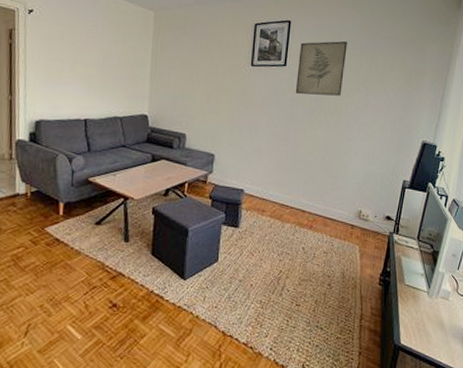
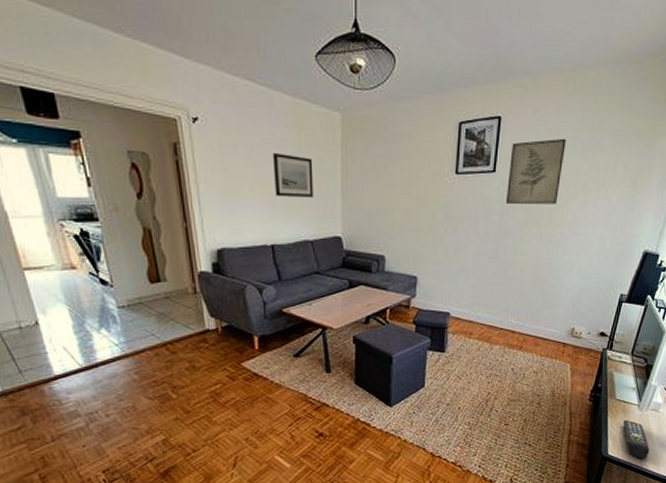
wall art: none [92,41,128,80] -> present [272,153,314,197]
remote control: none [414,306,443,351] -> present [623,419,650,460]

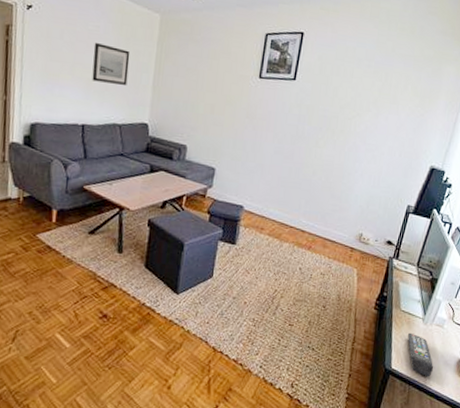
wall art: present [505,138,566,204] -> none [303,56,361,115]

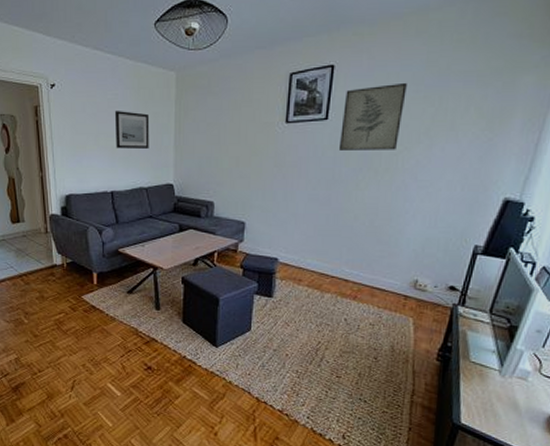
wall art: none [303,56,361,115] -> present [338,82,407,150]
remote control: present [408,332,434,378] -> none [480,385,516,434]

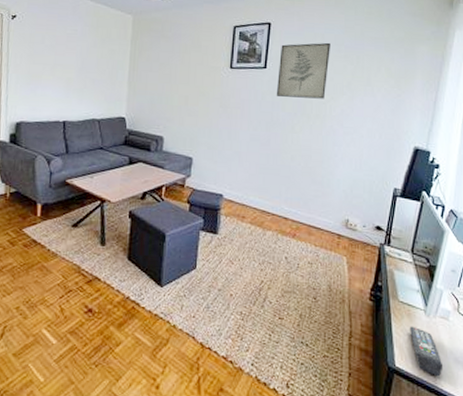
wall art: present [114,111,150,149] -> none [71,45,106,82]
remote control: none [480,385,516,434] -> present [410,326,444,377]

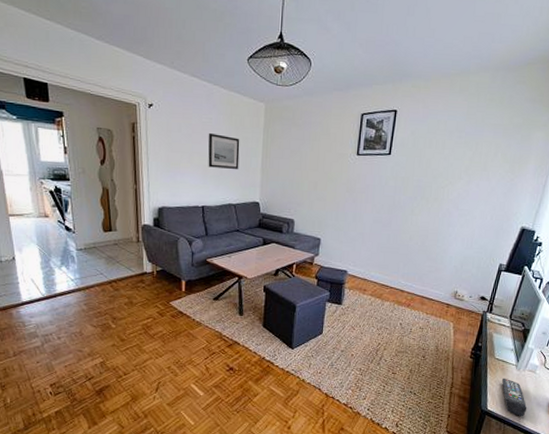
wall art: none [71,45,106,82] -> present [208,133,240,169]
wall art: present [276,42,330,99] -> none [398,129,452,184]

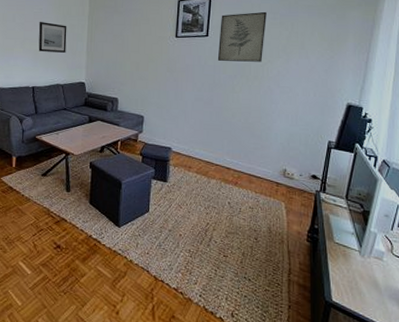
wall art: none [398,129,452,184] -> present [217,11,267,62]
remote control: present [502,378,527,417] -> none [346,265,378,312]

